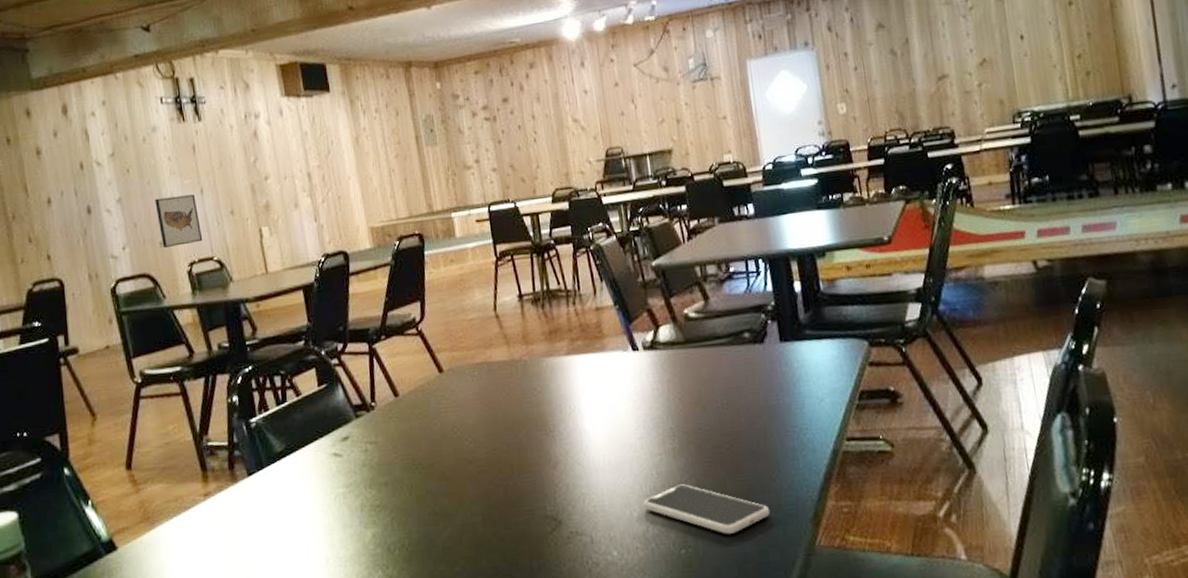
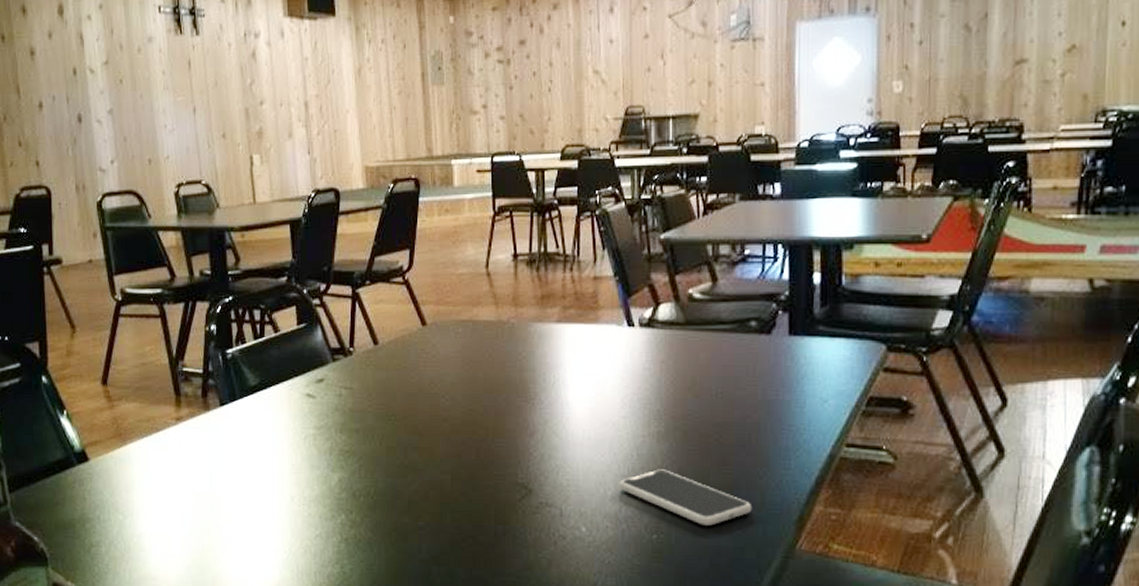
wall art: present [155,194,203,248] -> none [146,113,192,165]

